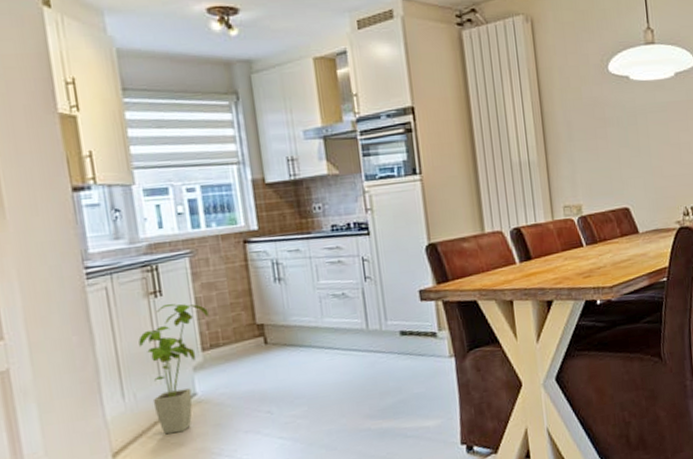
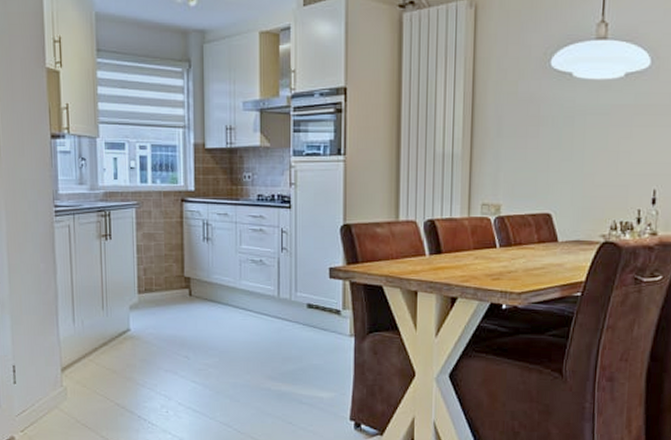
house plant: present [138,303,209,435] -> none [90,247,146,361]

